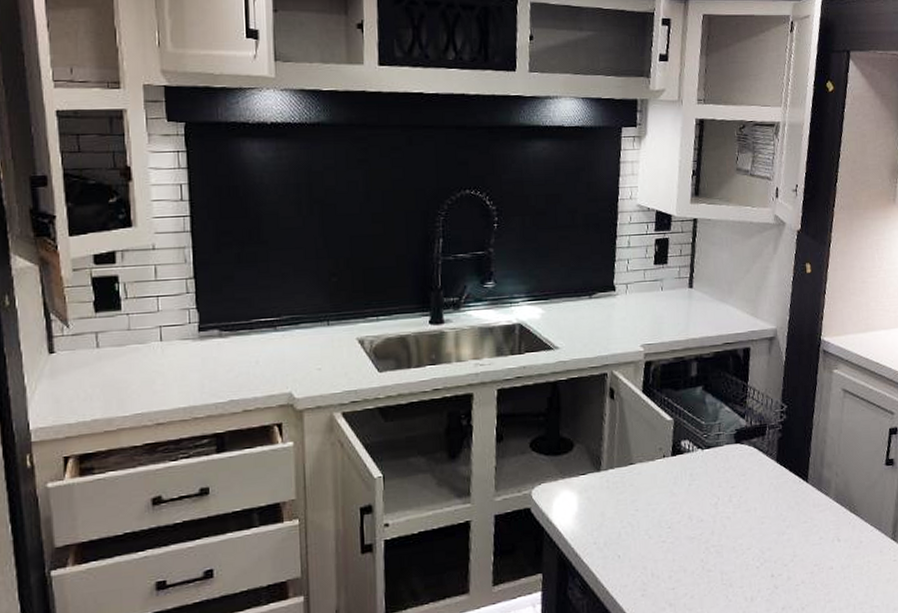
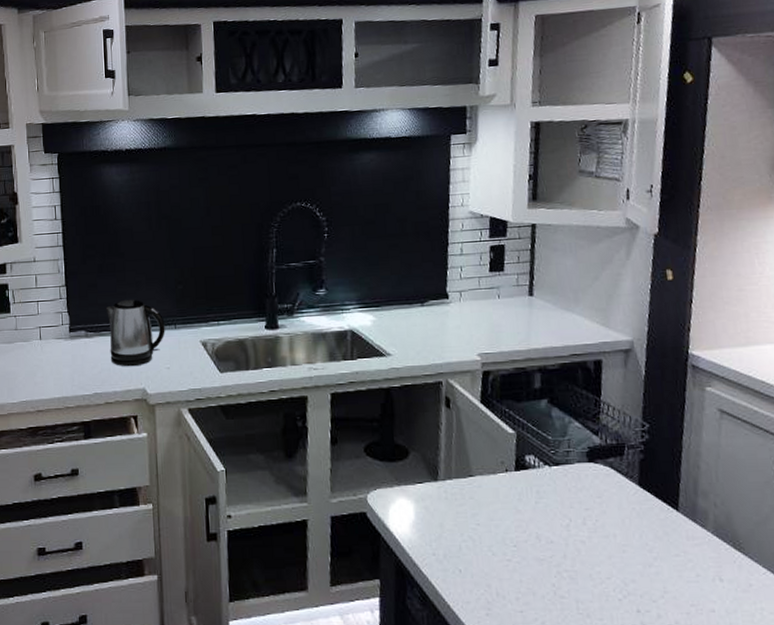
kettle: none [246,293,316,370] -> present [107,299,165,367]

